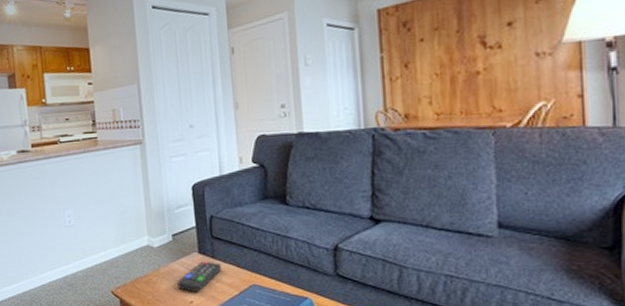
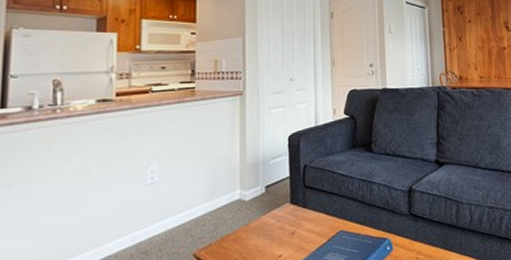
remote control: present [177,261,221,292] -> none [267,211,311,245]

